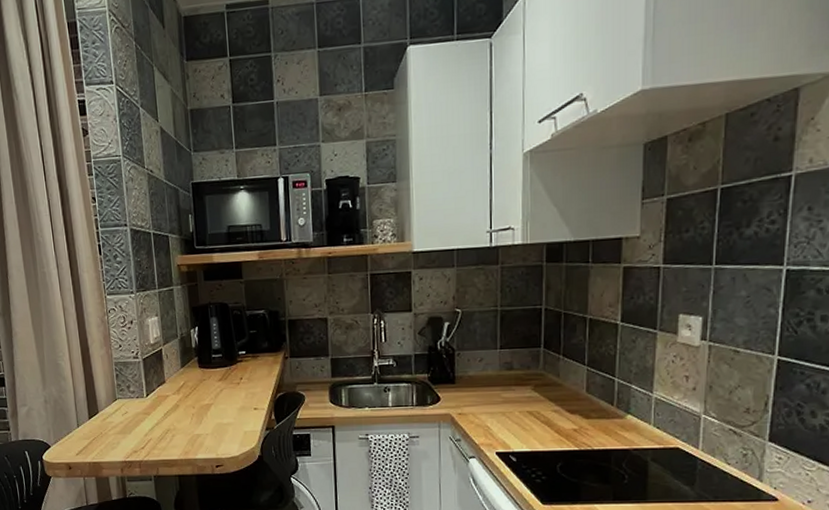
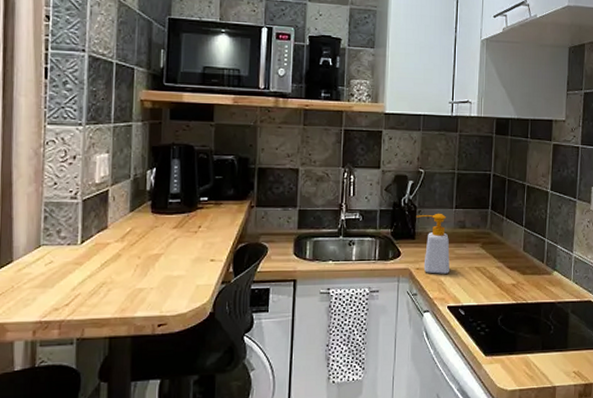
soap bottle: none [455,354,496,419] -> present [416,213,450,274]

